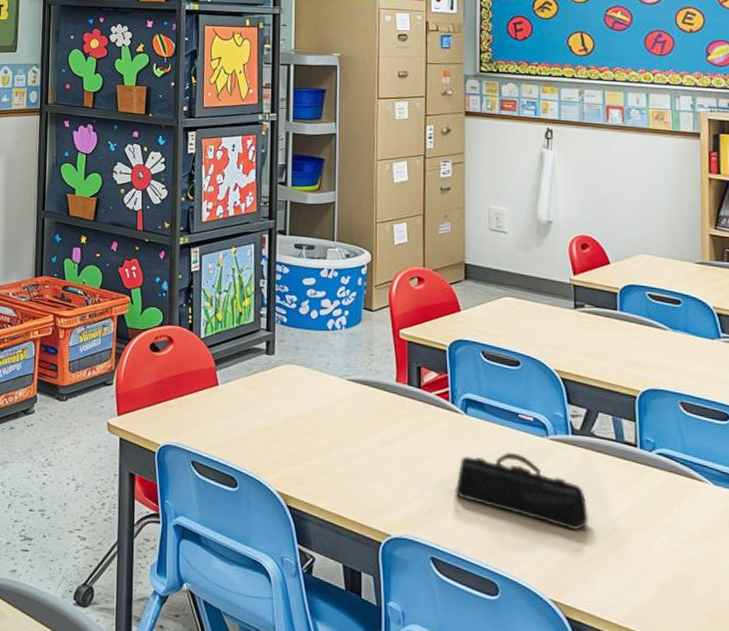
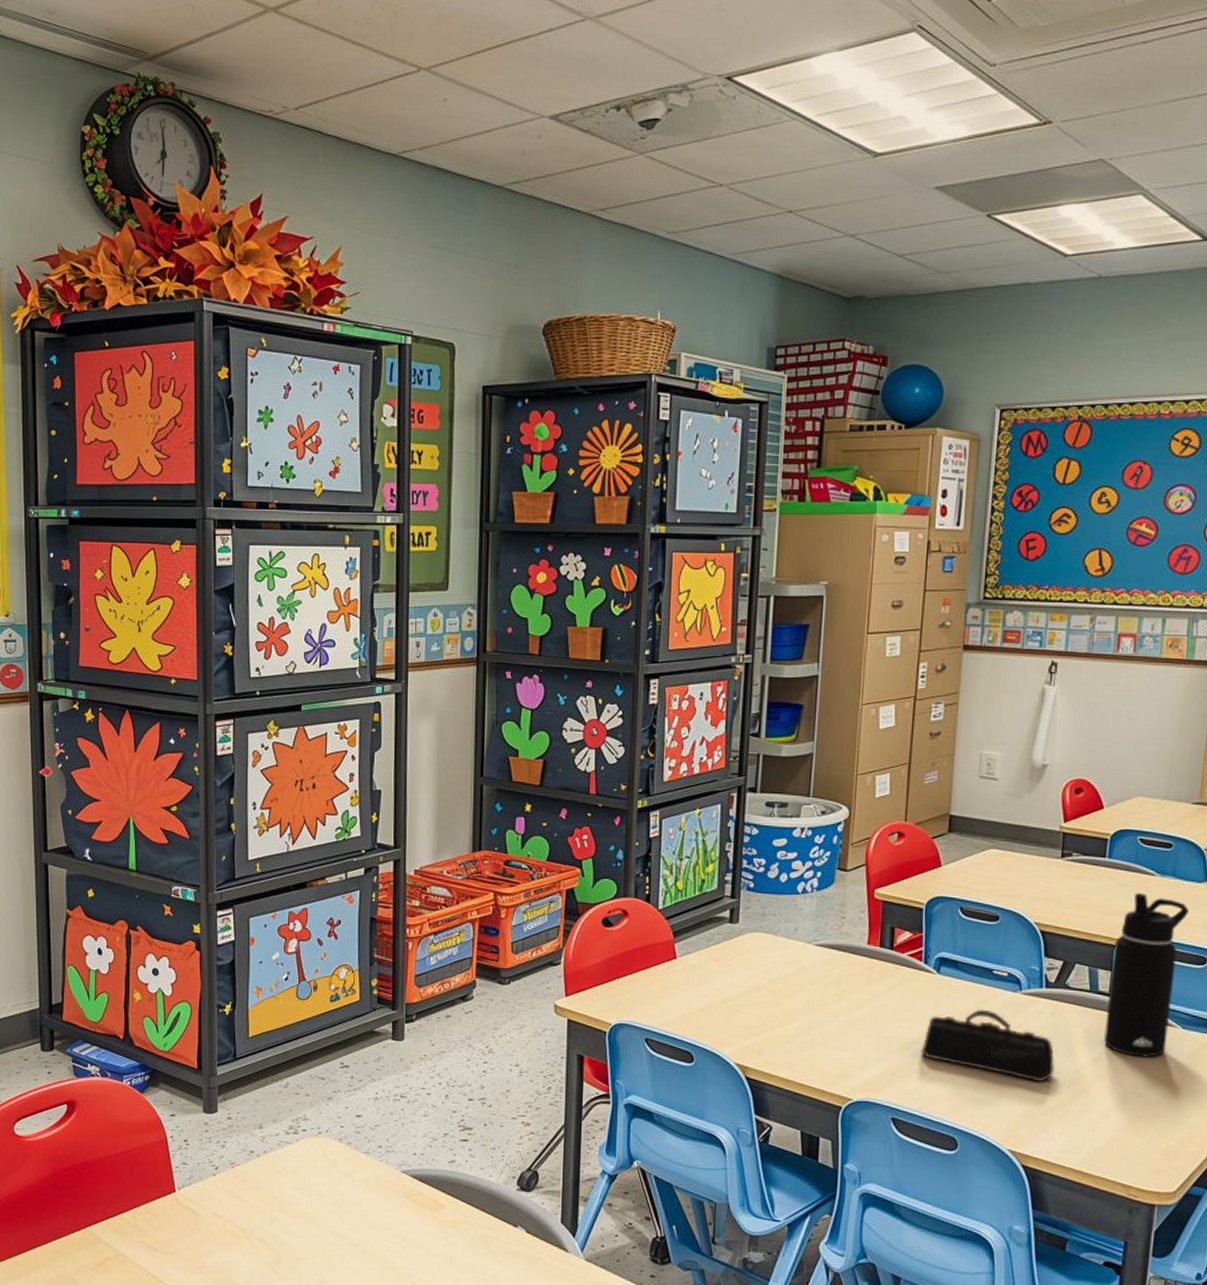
water bottle: none [635,346,705,512] -> present [1104,893,1189,1058]

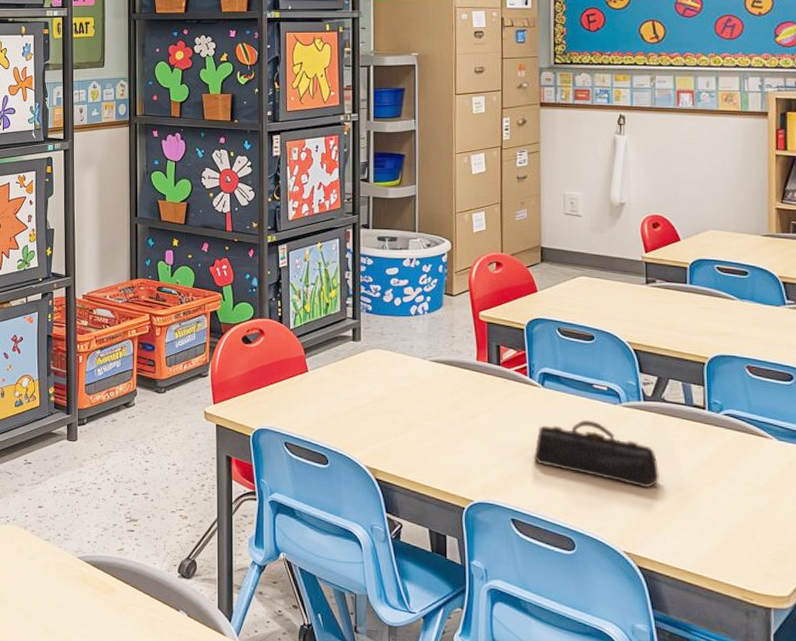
water bottle: present [1104,893,1189,1058] -> none [703,316,770,467]

